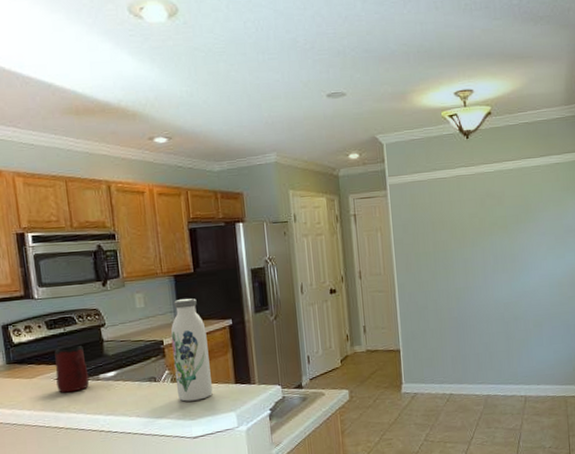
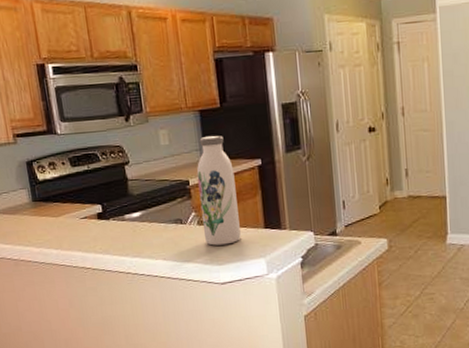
mug: present [54,345,90,393] -> none [79,183,115,233]

